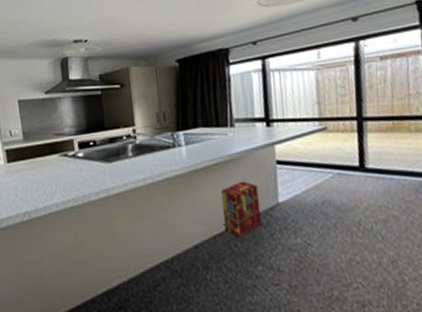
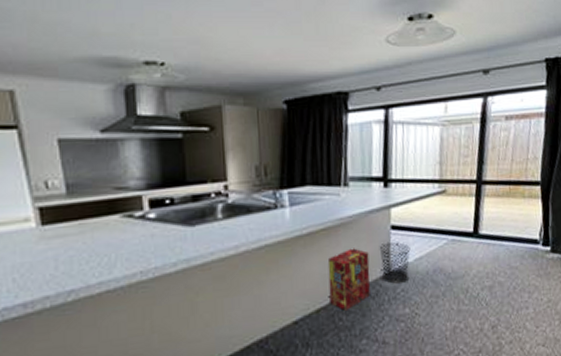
waste bin: none [266,175,298,215] -> present [379,241,411,284]

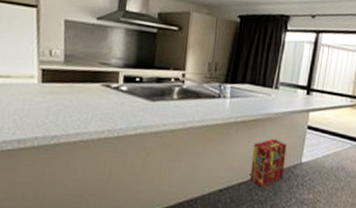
waste bin: present [379,241,411,284] -> none [294,138,321,173]

